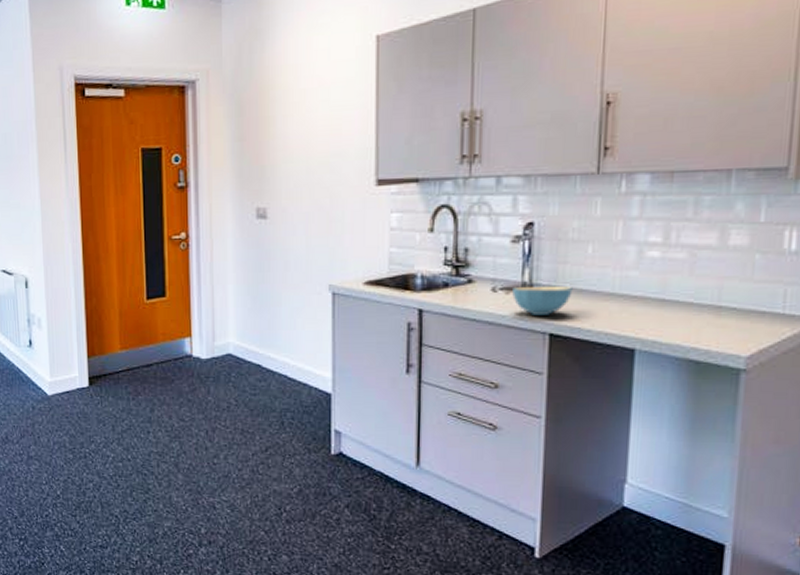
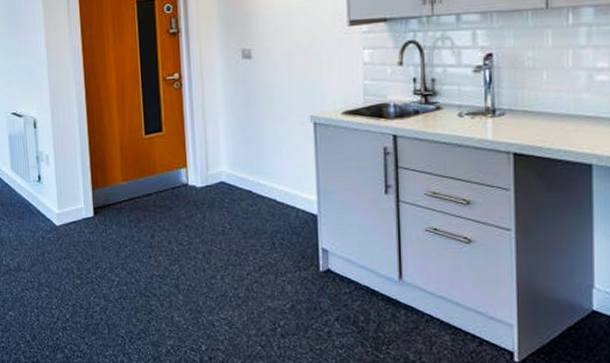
cereal bowl: present [512,286,573,315] -> none [477,110,532,137]

